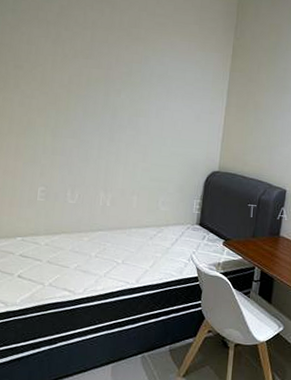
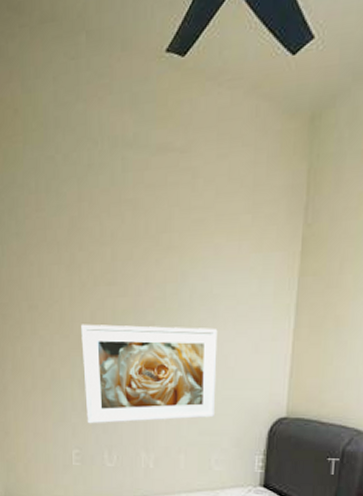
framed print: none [55,85,170,168] -> present [81,324,218,424]

